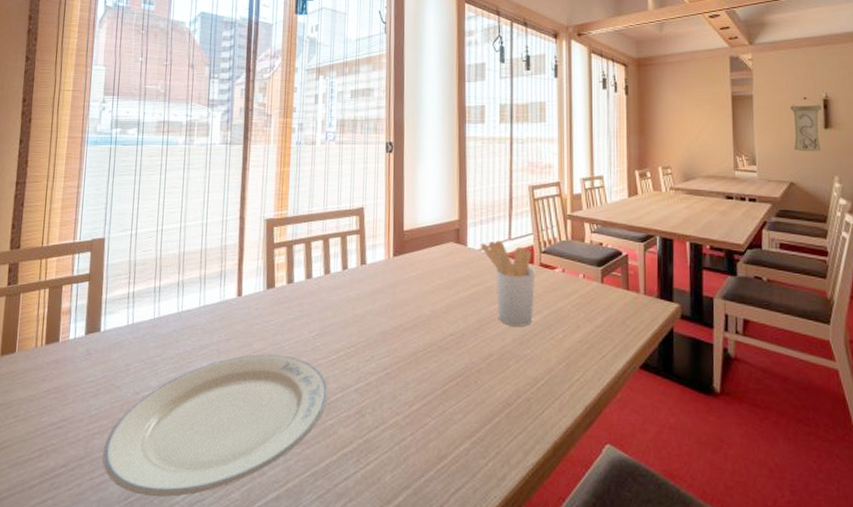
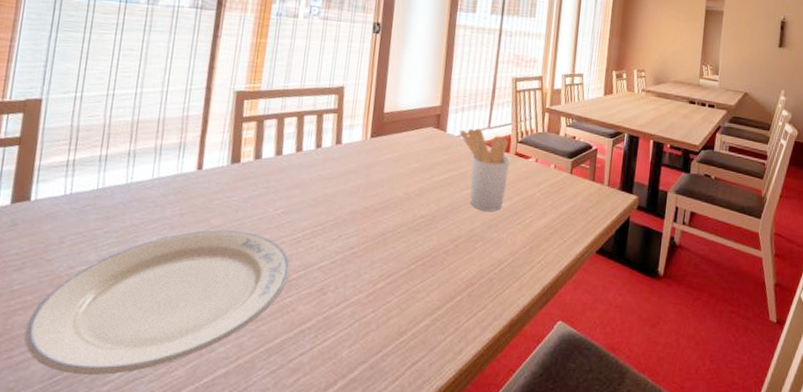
wall scroll: present [790,96,821,152] -> none [752,17,779,68]

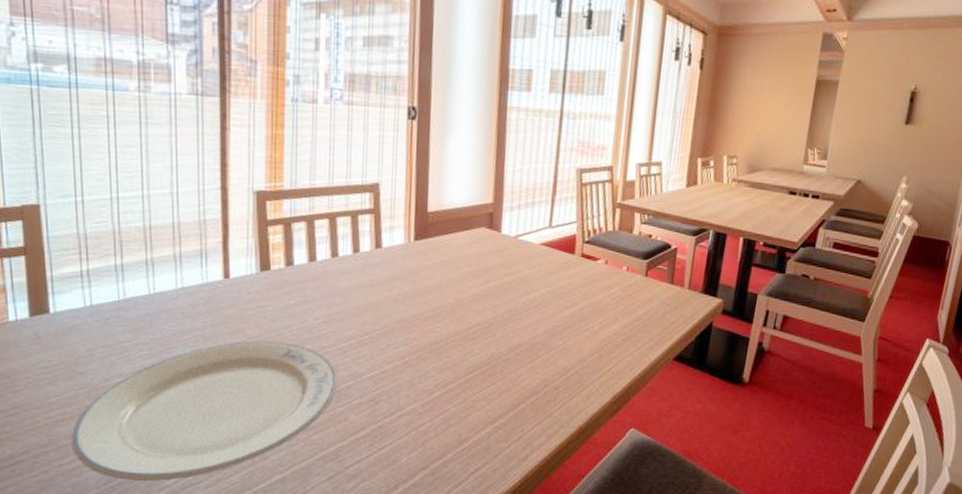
utensil holder: present [459,128,511,212] -> none [516,227,576,318]

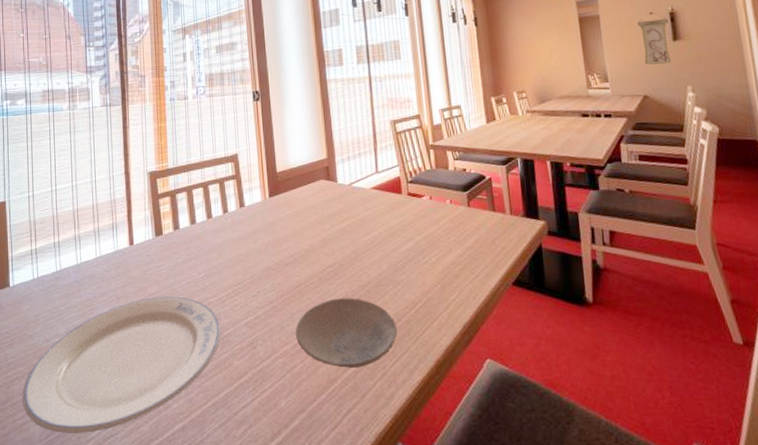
plate: none [428,359,543,429] -> present [296,298,397,368]
wall scroll: none [869,86,908,150] -> present [637,11,672,65]

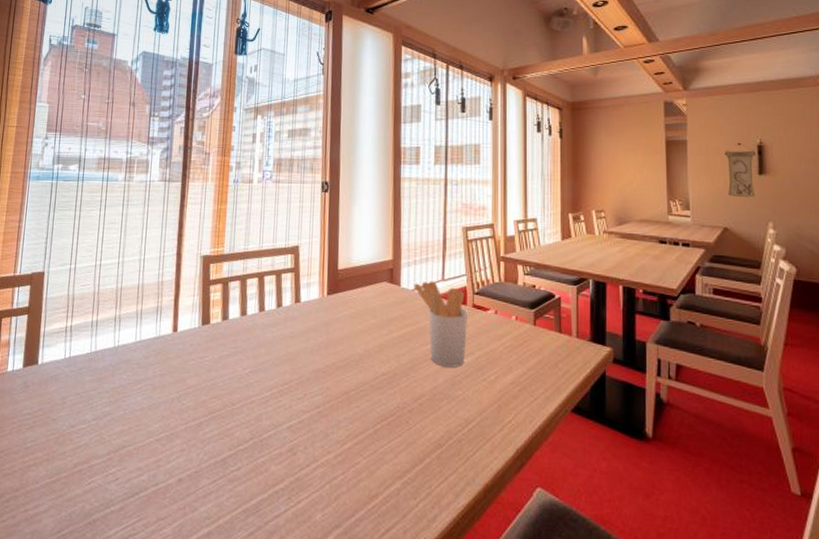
plate: present [22,296,221,433] -> none [37,390,261,530]
plate: present [296,298,397,368] -> none [340,409,447,485]
utensil holder: none [349,174,406,254] -> present [413,281,469,368]

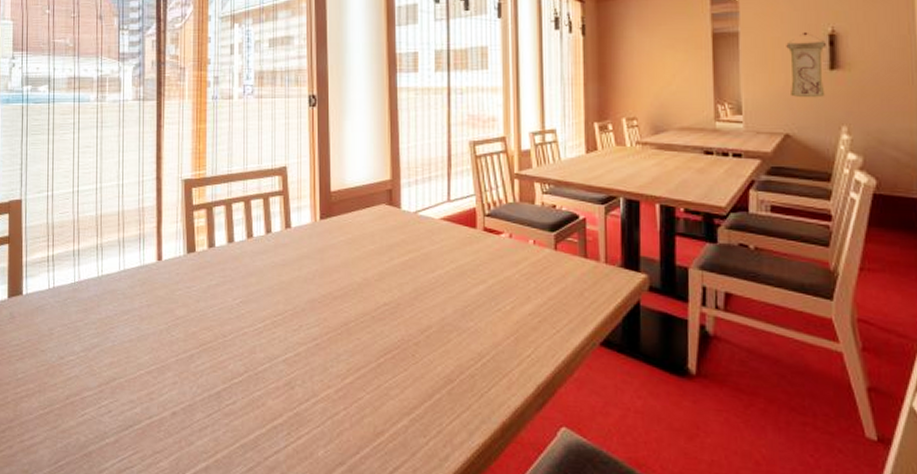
utensil holder: present [413,281,469,368] -> none [415,202,479,297]

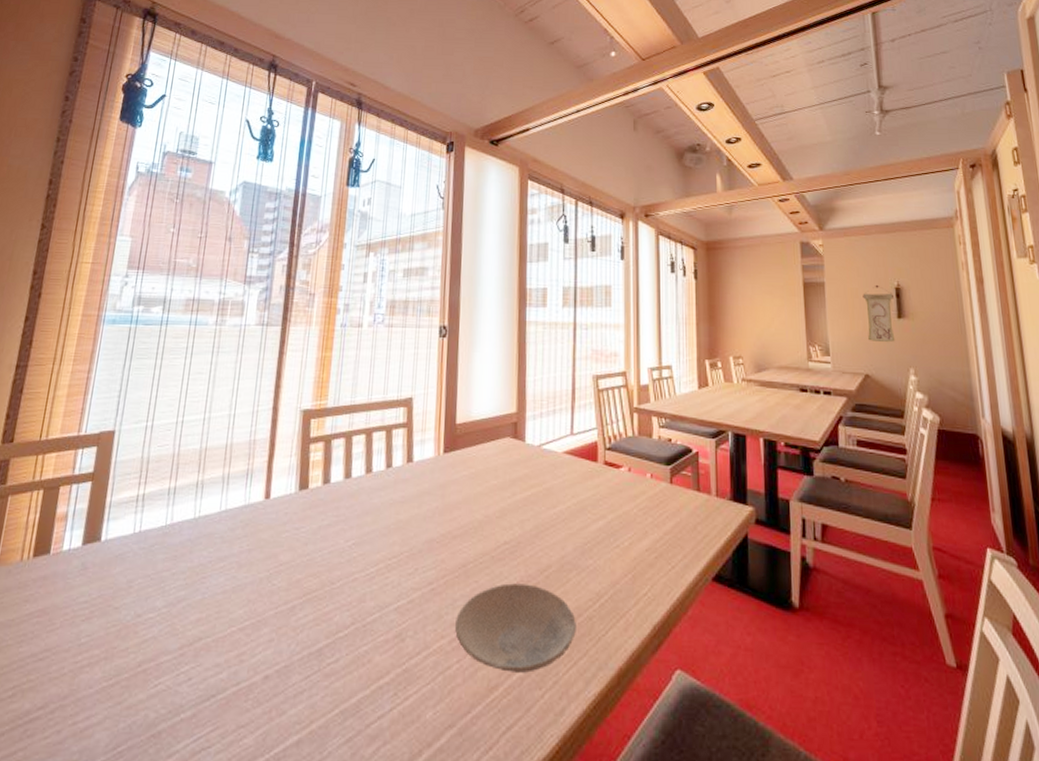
plate: none [341,341,458,422] -> present [455,583,576,673]

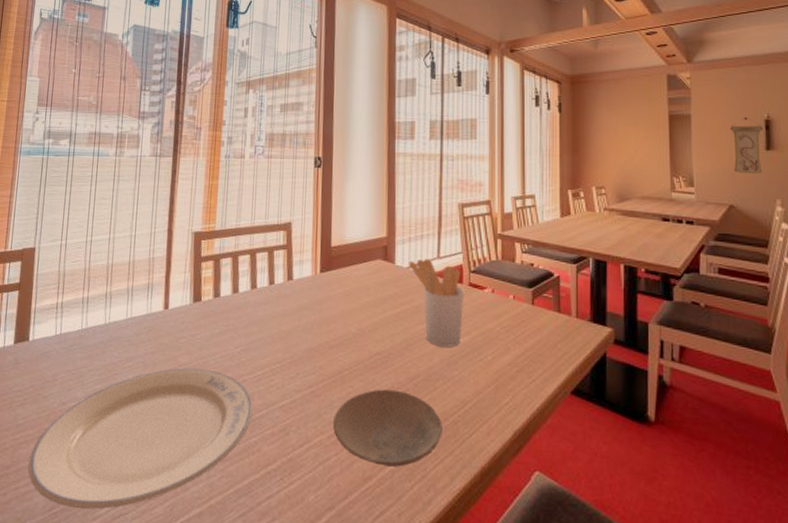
plate: none [90,567,364,744] -> present [28,368,253,509]
utensil holder: none [539,435,600,533] -> present [408,259,465,347]

